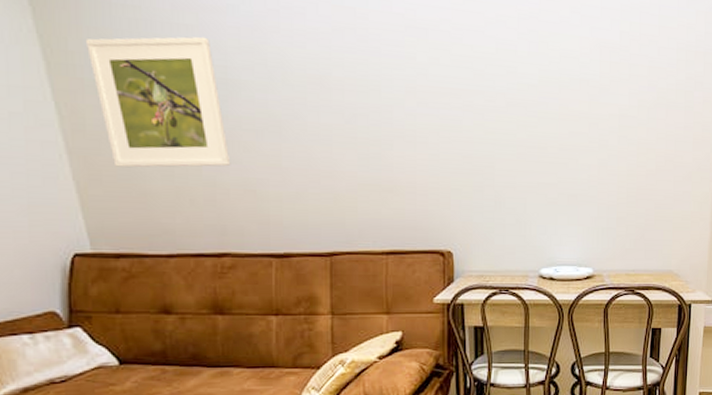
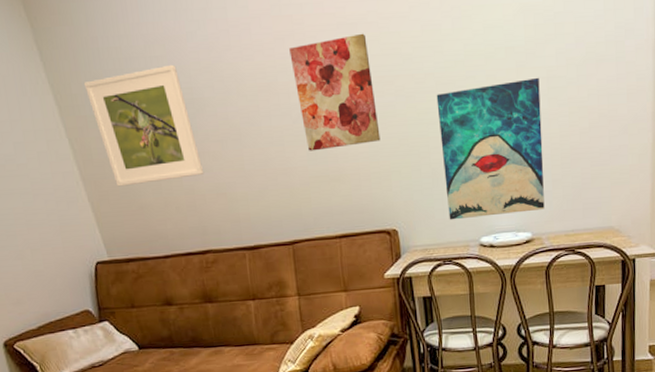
wall art: none [349,40,442,157] -> present [289,33,381,151]
wall art: none [506,113,611,248] -> present [436,77,545,220]

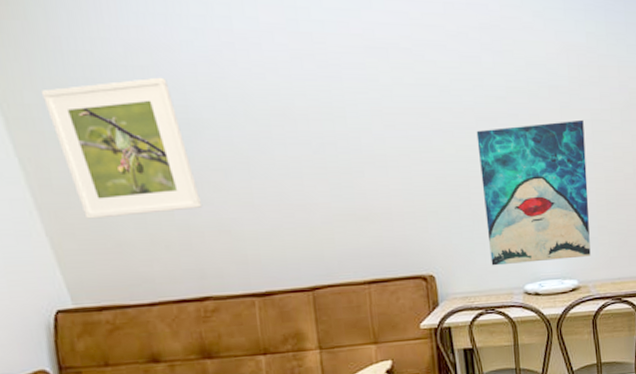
wall art: present [289,33,381,151] -> none [309,59,415,186]

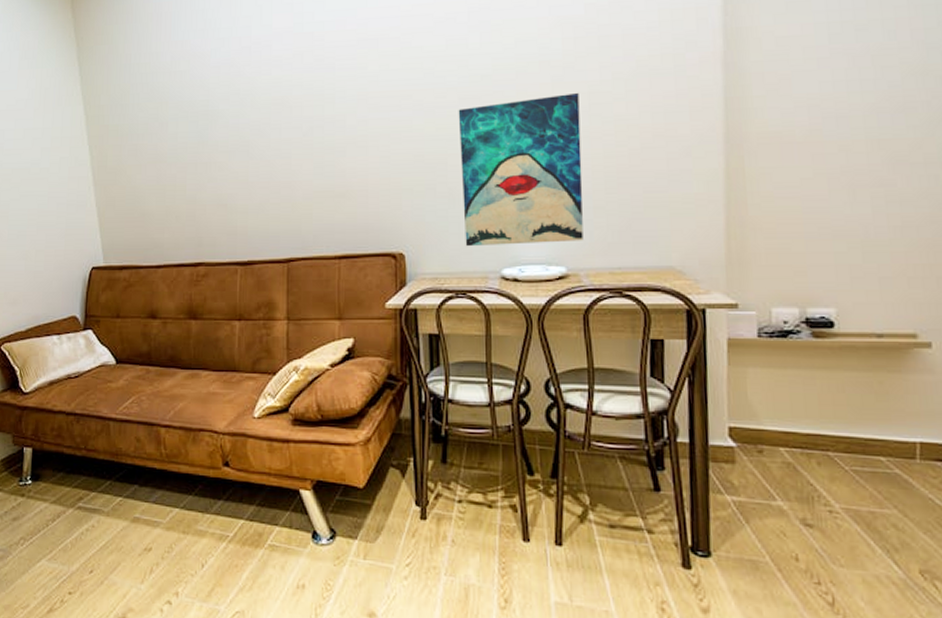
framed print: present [40,77,203,219] -> none [111,78,208,193]

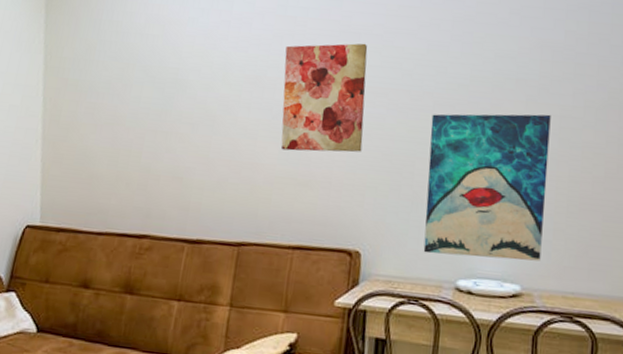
wall art: none [307,48,393,165] -> present [280,43,368,152]

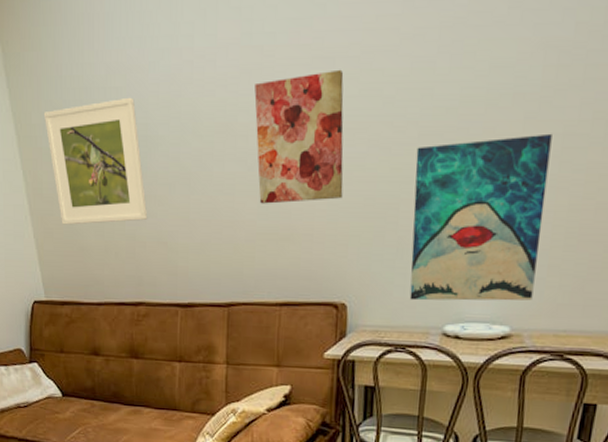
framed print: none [74,44,170,155] -> present [43,97,148,225]

